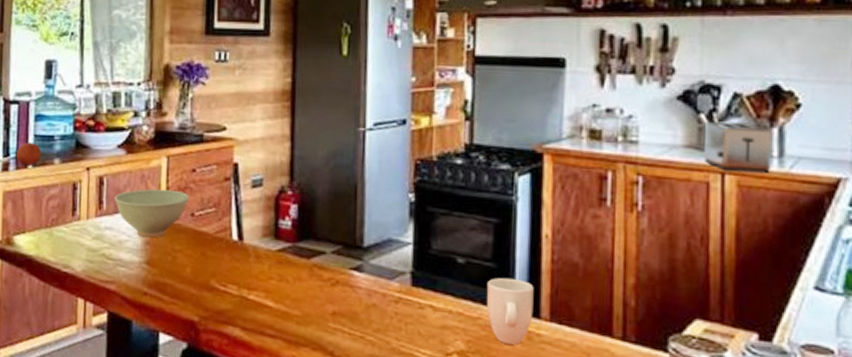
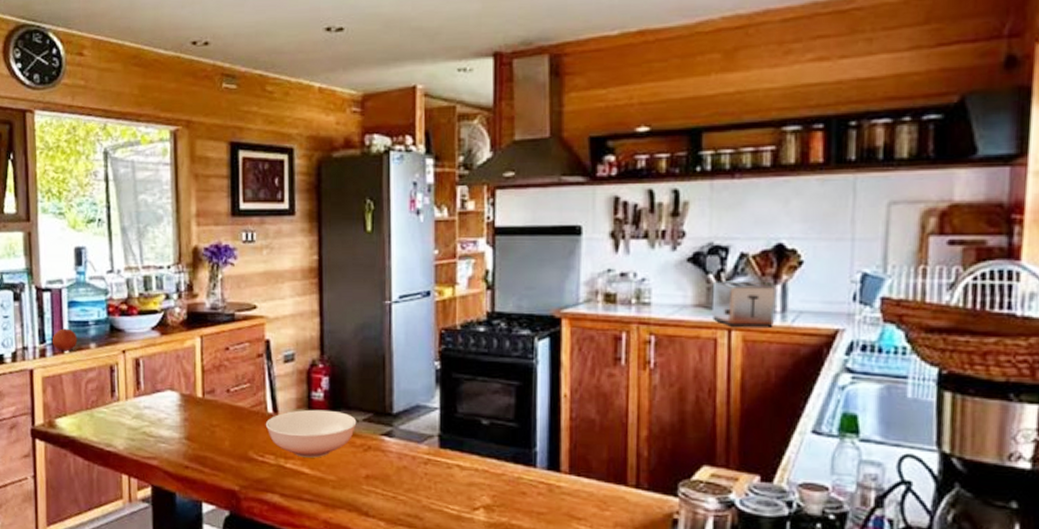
bowl: present [114,188,190,238] -> none [151,367,225,414]
bowl: none [229,238,325,291] -> present [265,409,357,458]
mug: present [486,277,534,345] -> none [509,436,554,497]

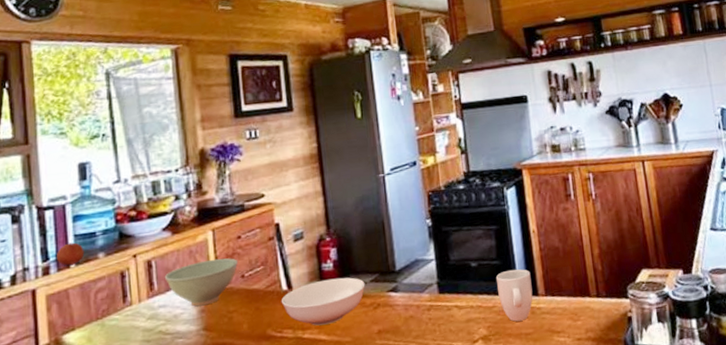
bowl: none [151,367,225,414] -> present [164,258,238,307]
mug: none [509,436,554,497] -> present [495,269,533,322]
toaster: present [711,281,775,329] -> none [626,122,672,160]

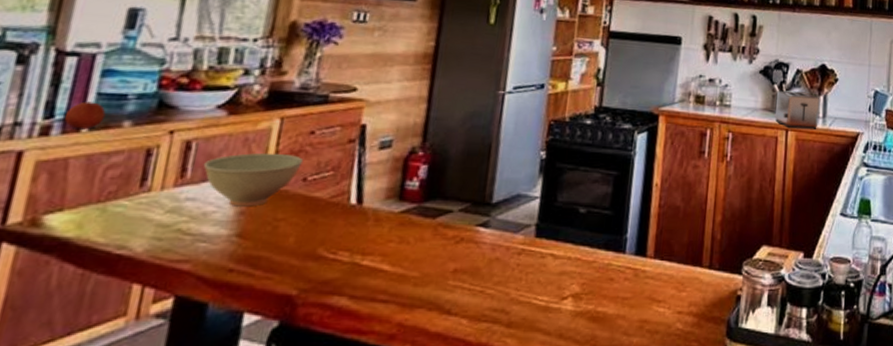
bowl: present [281,277,365,326] -> none [344,199,453,253]
mug: present [495,269,533,322] -> none [601,223,643,282]
toaster: none [626,122,672,160] -> present [774,90,819,130]

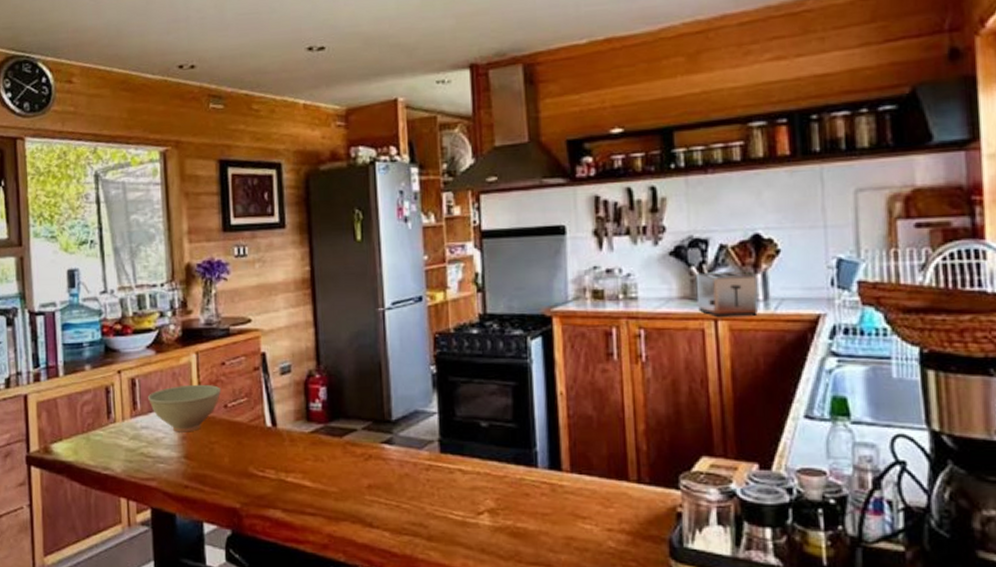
fruit: present [64,101,106,130] -> none [47,351,72,375]

